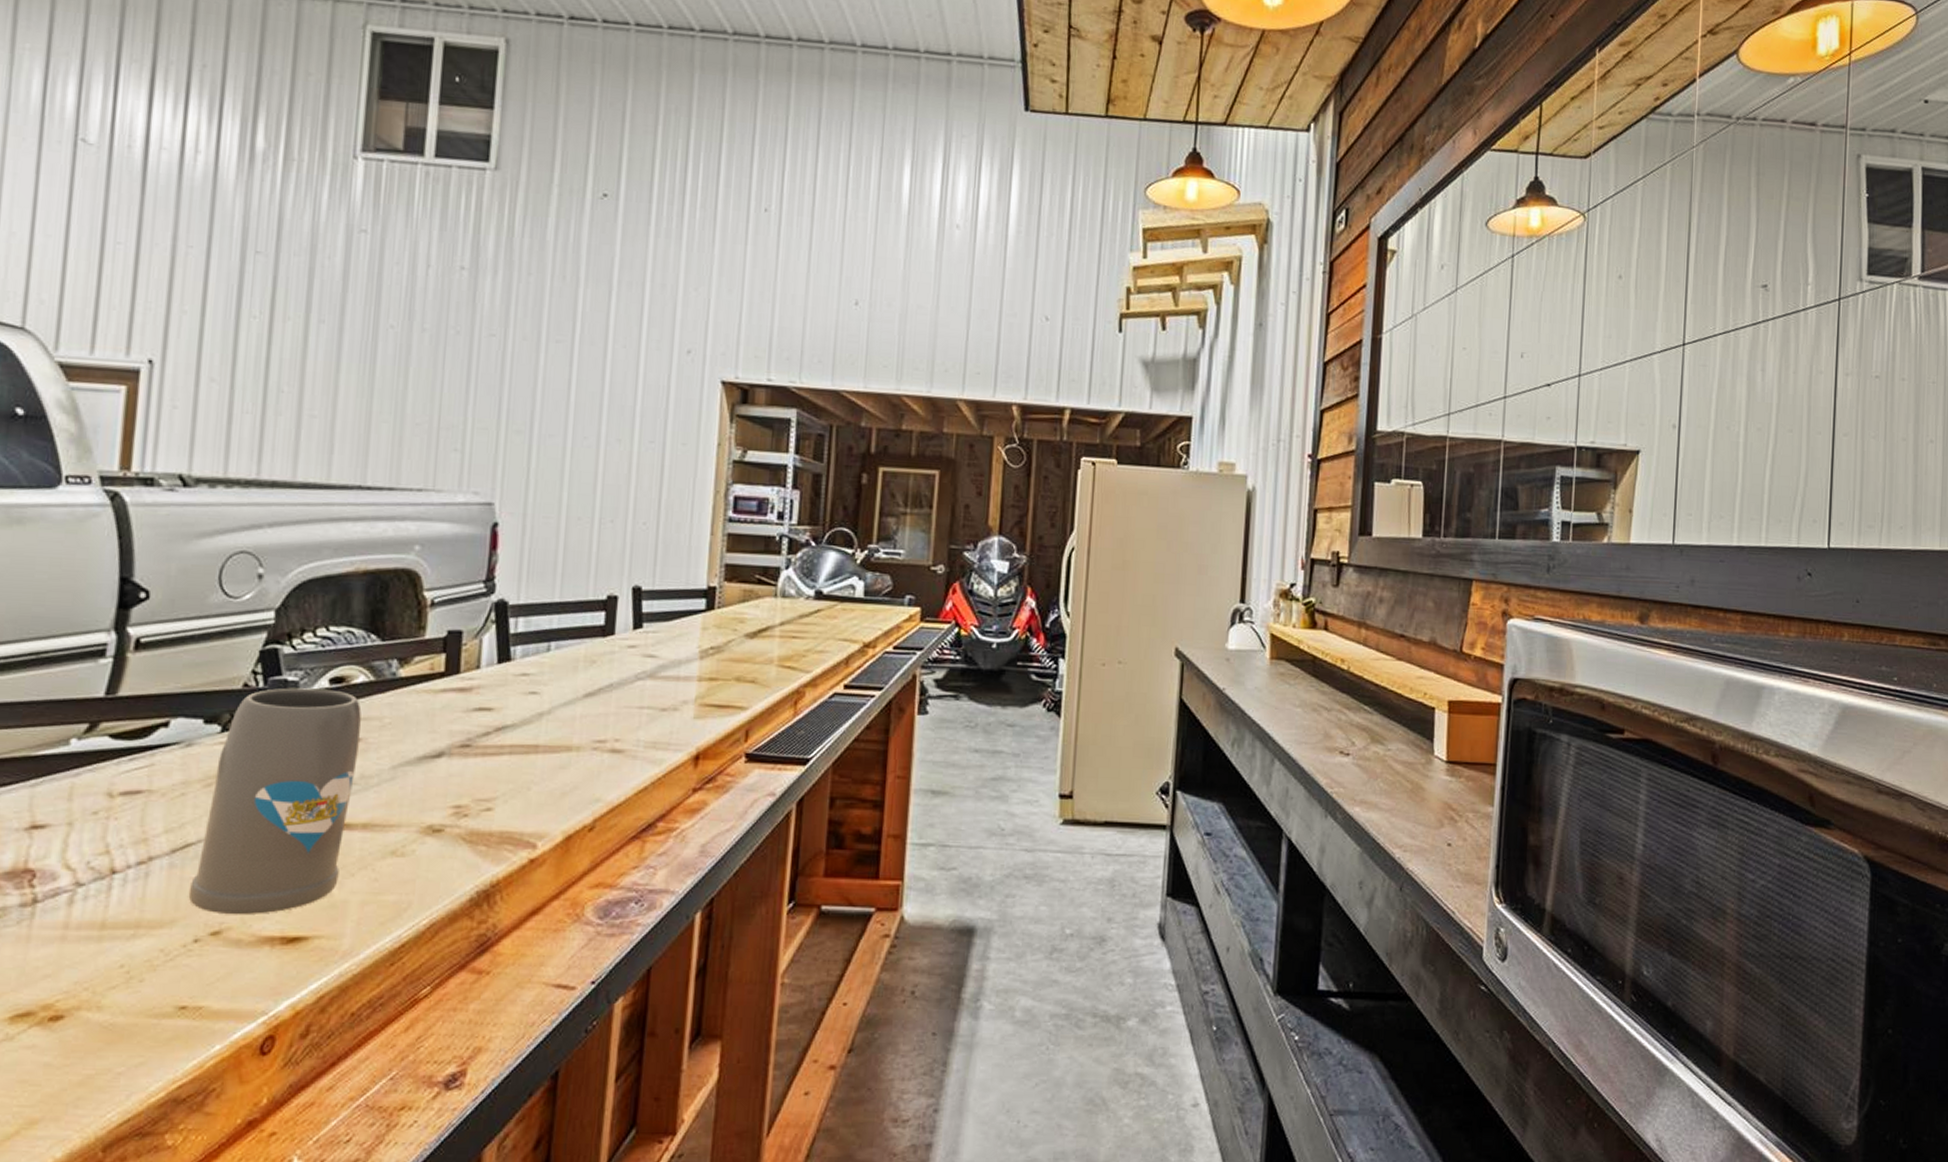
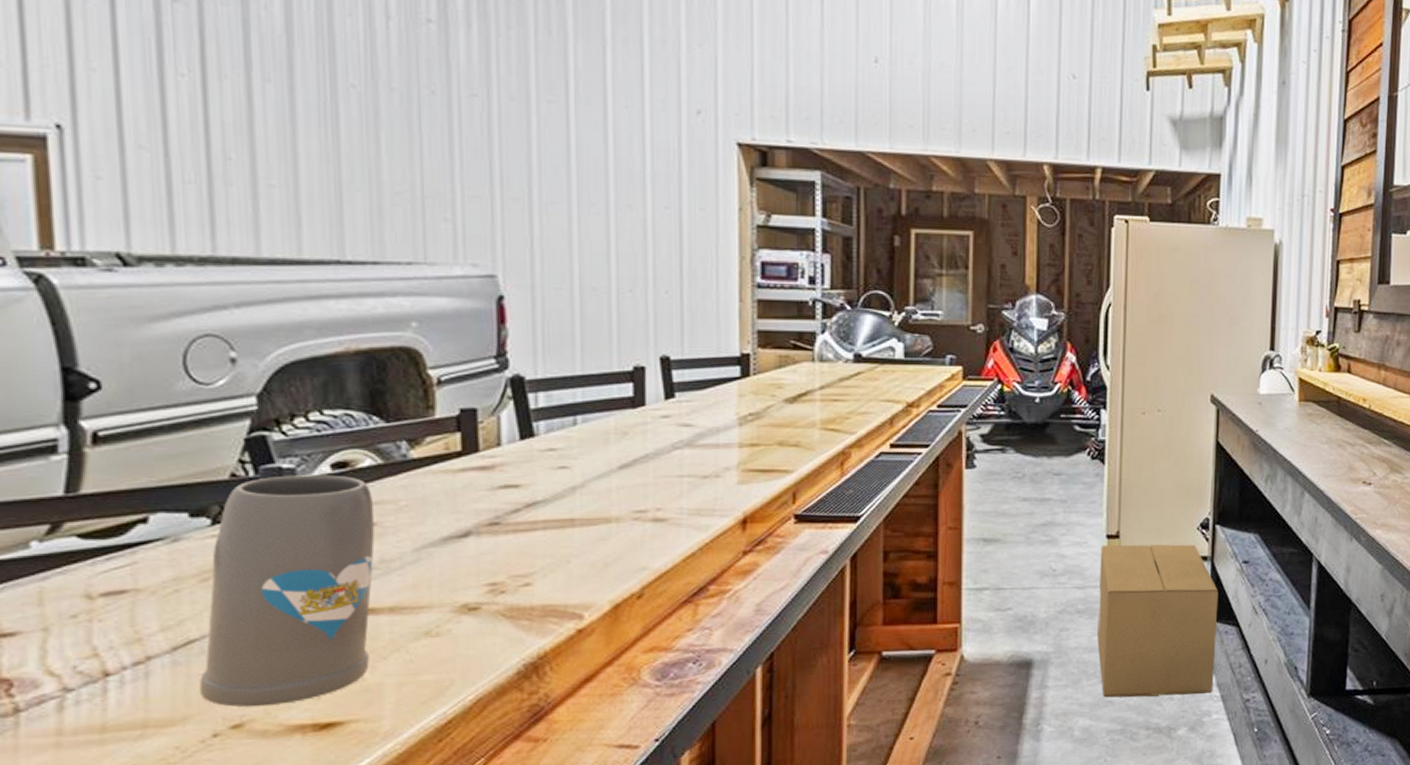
box: none [1044,805,1178,982] -> present [1097,544,1219,698]

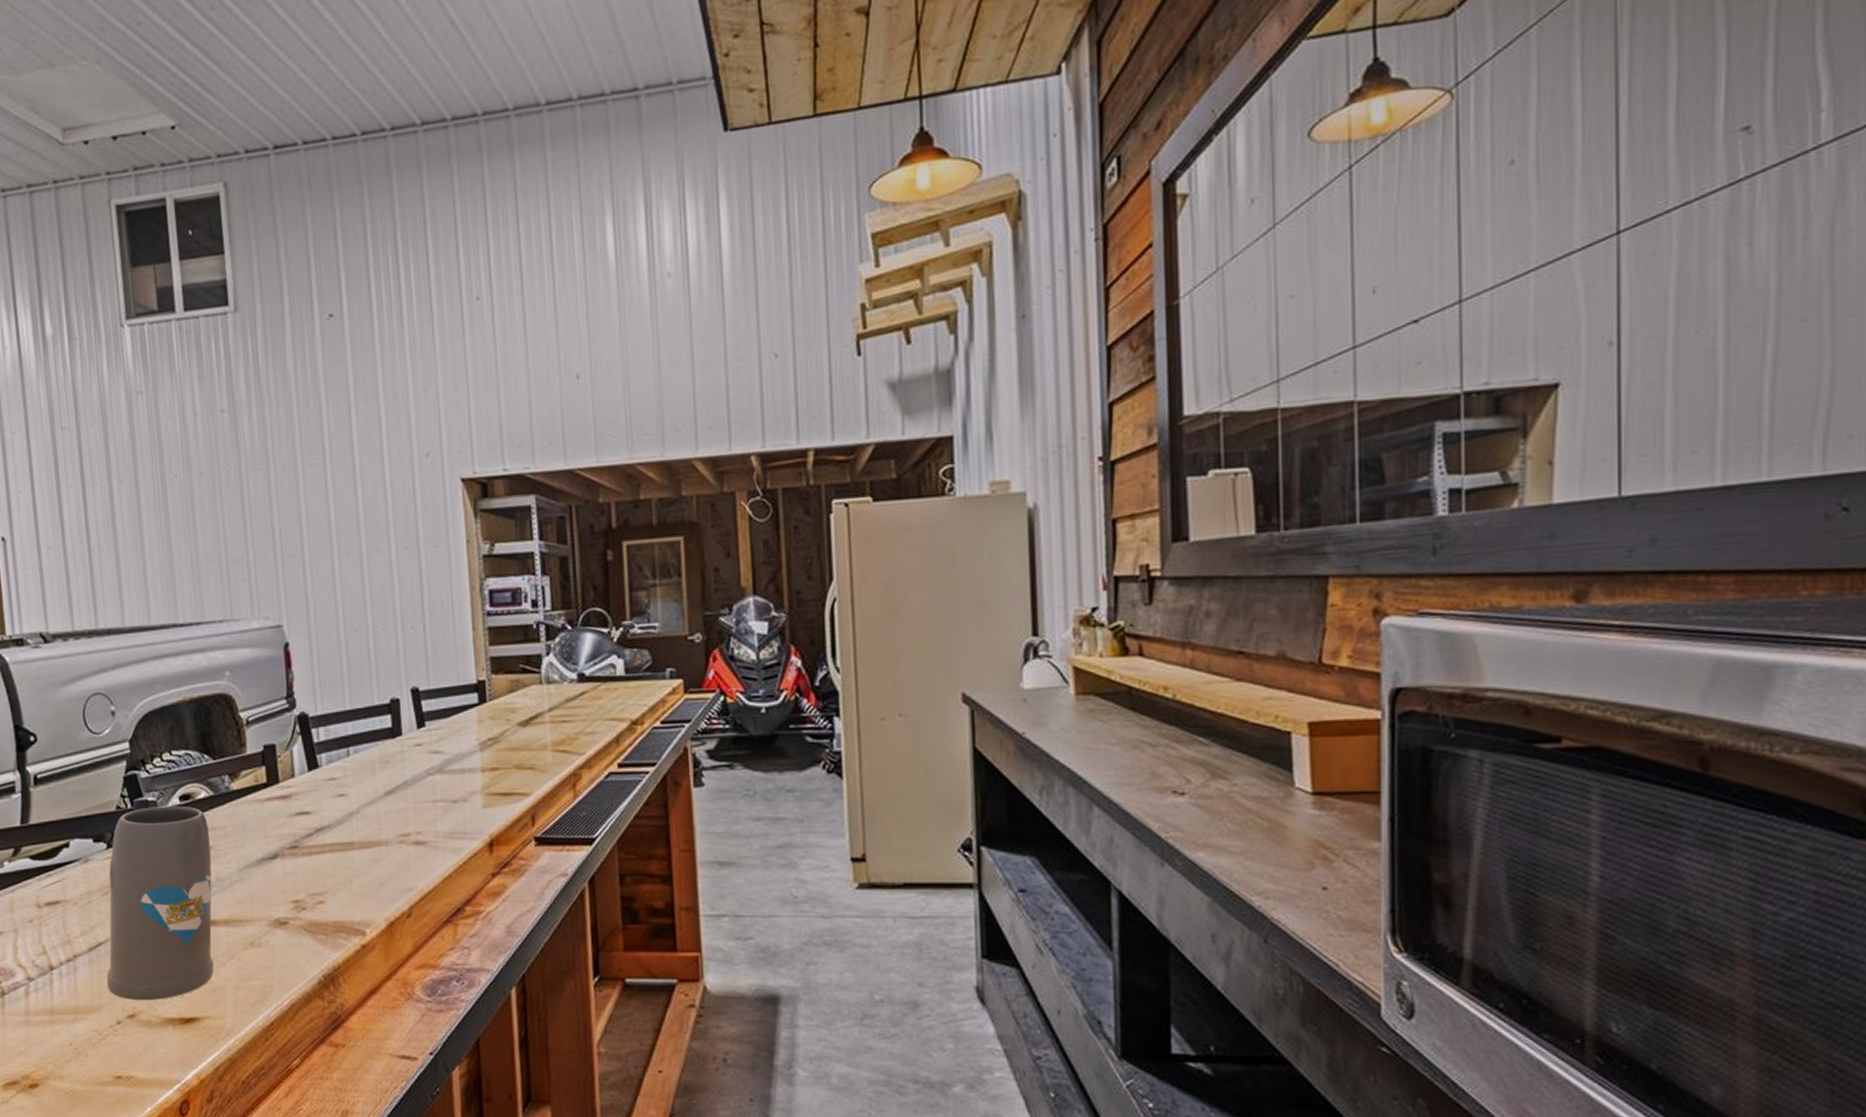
box: present [1097,544,1219,698] -> none [845,869,993,1047]

